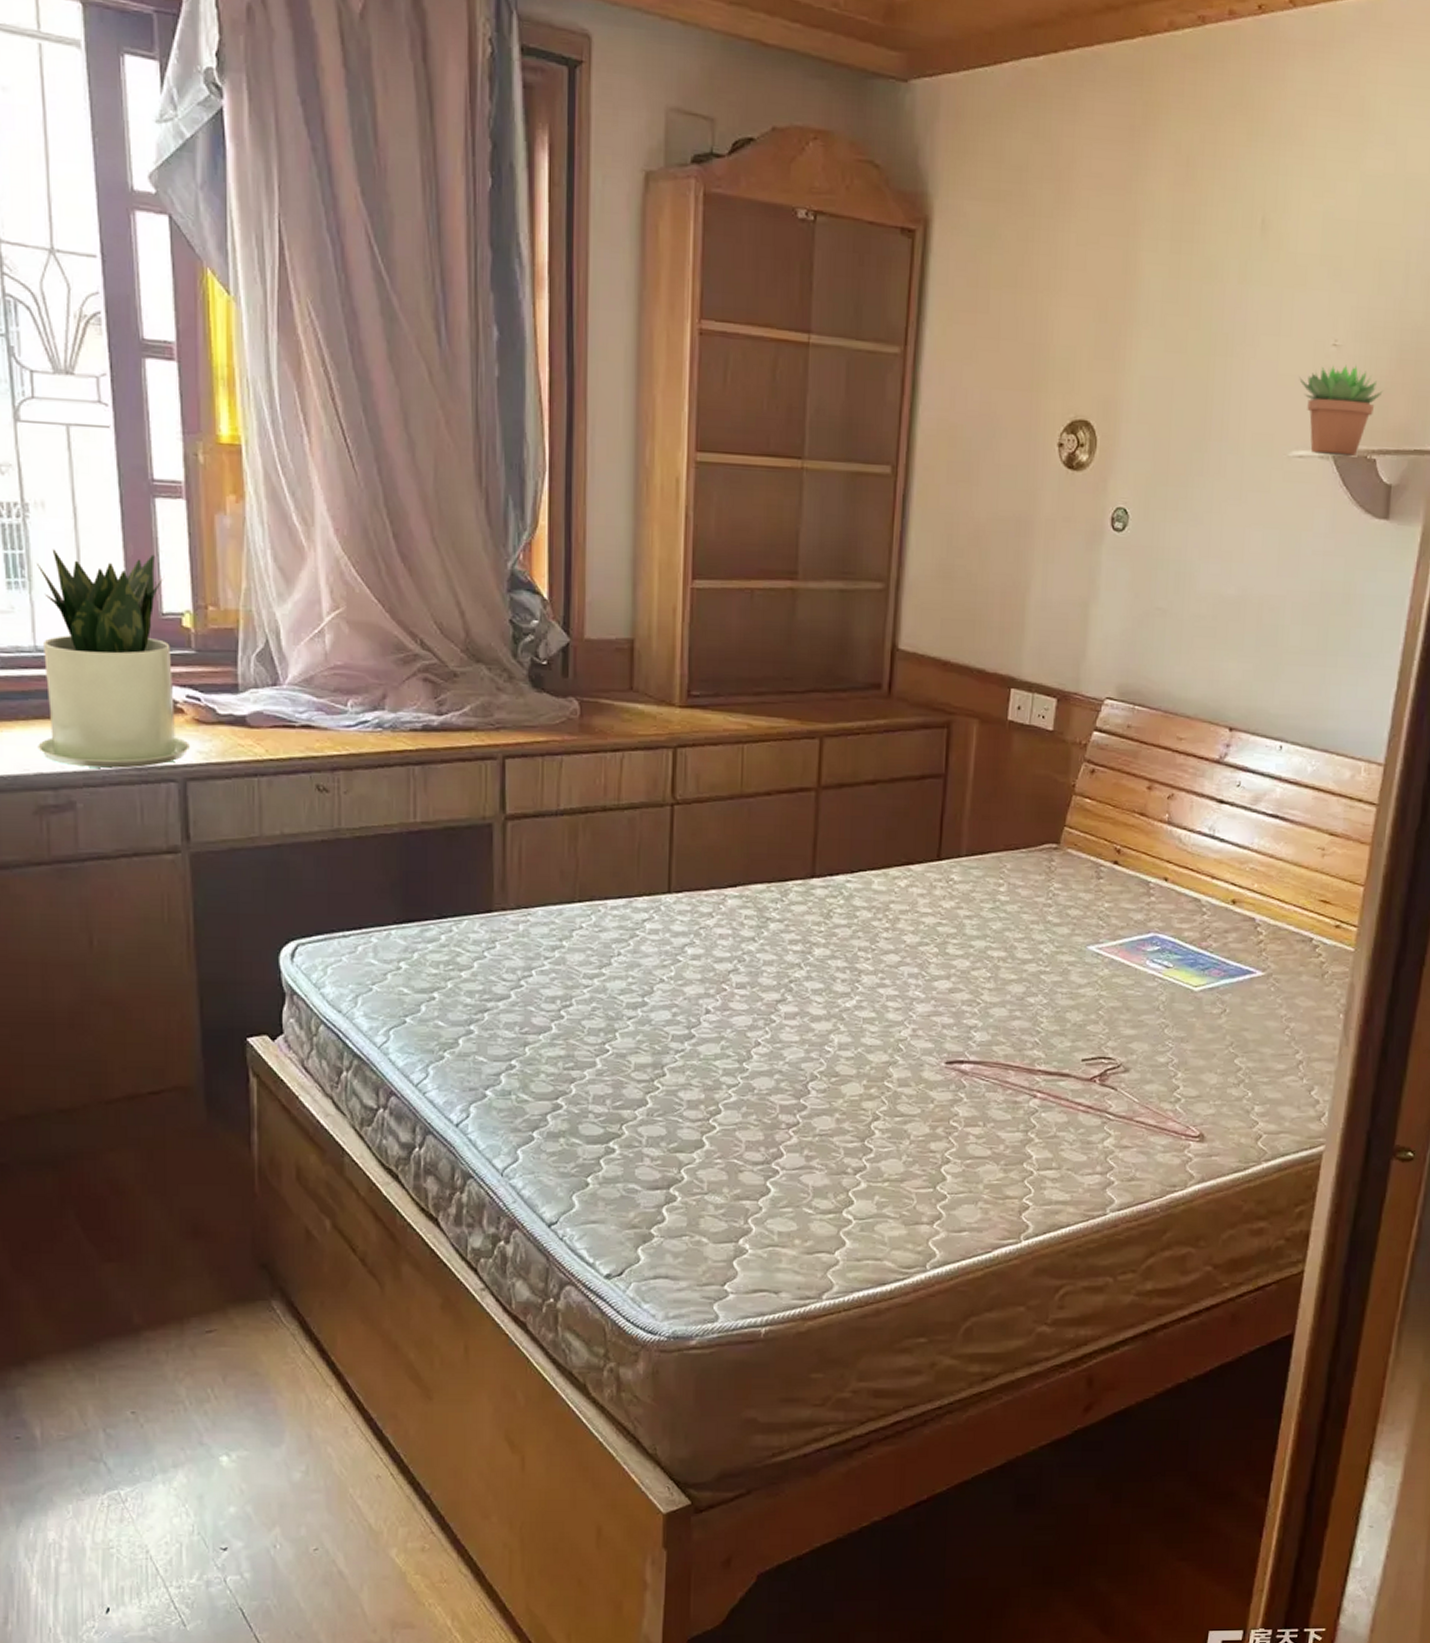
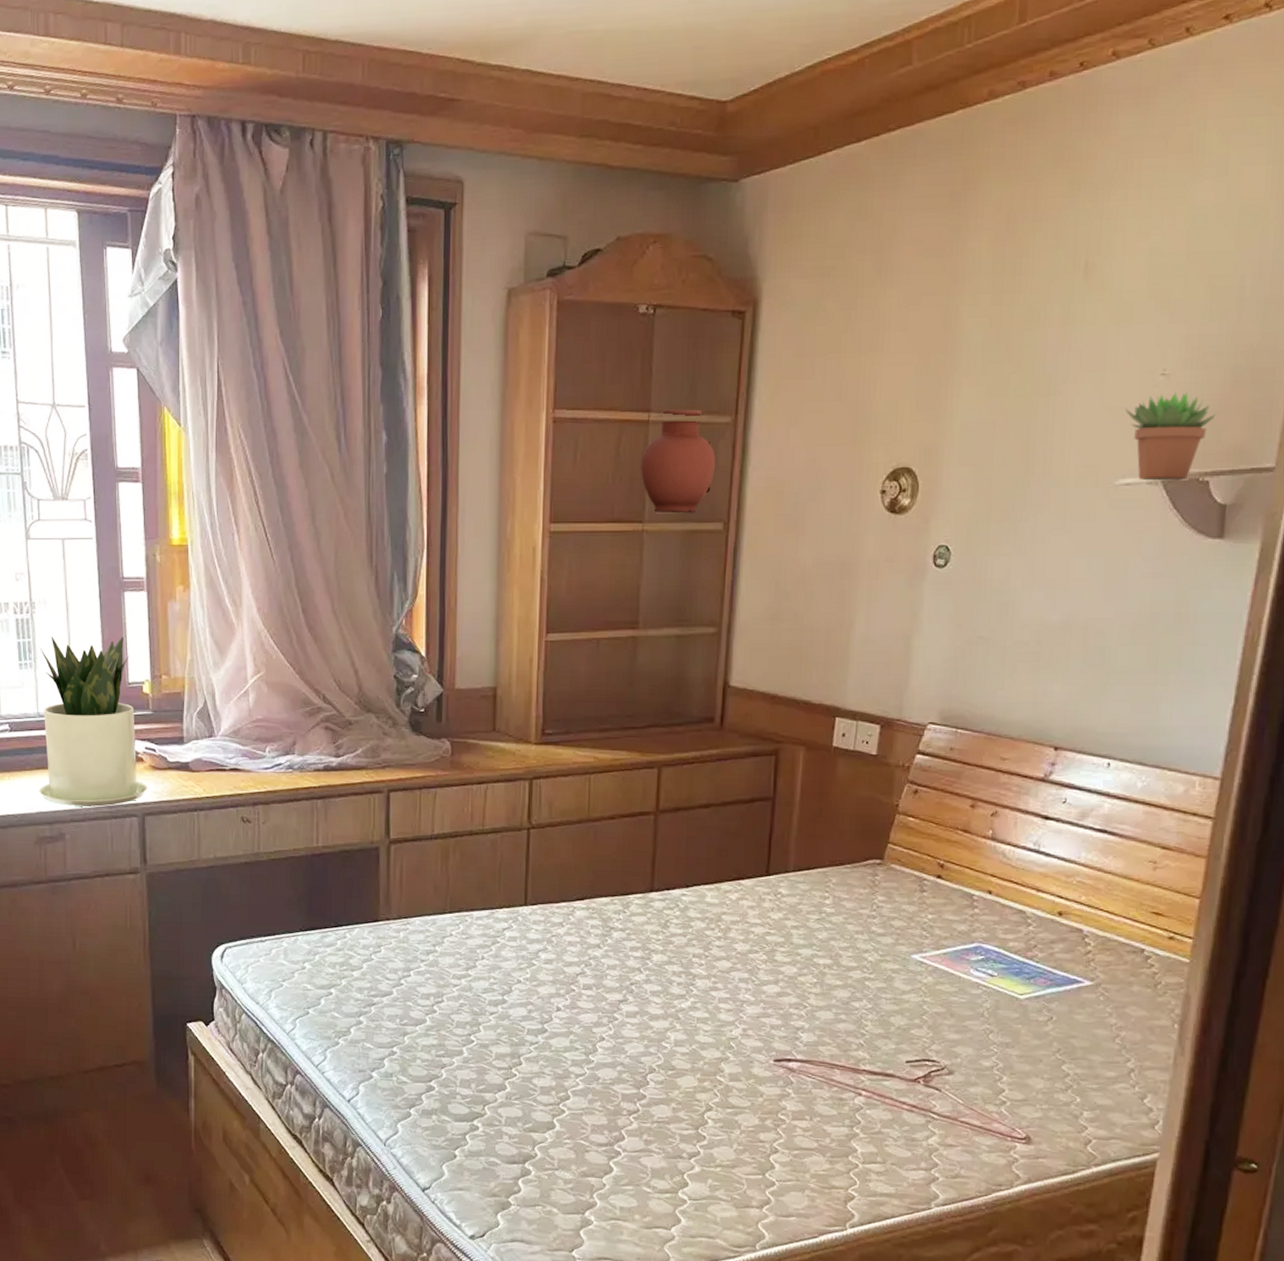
vase: none [800,332,883,453] -> present [641,409,715,514]

